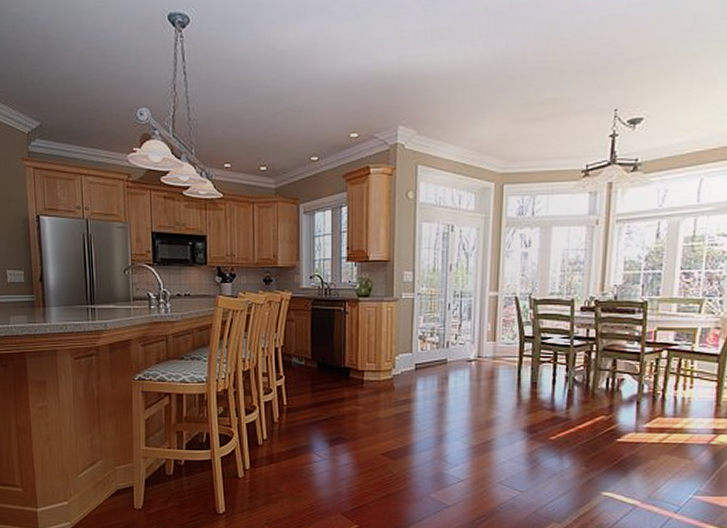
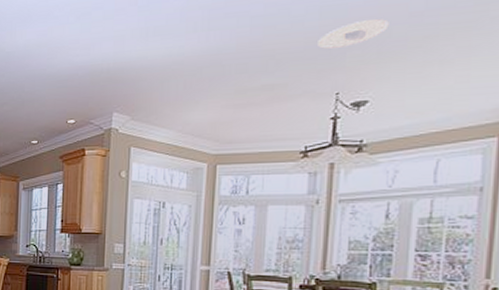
recessed light: none [599,31,662,62] -> present [318,18,389,49]

